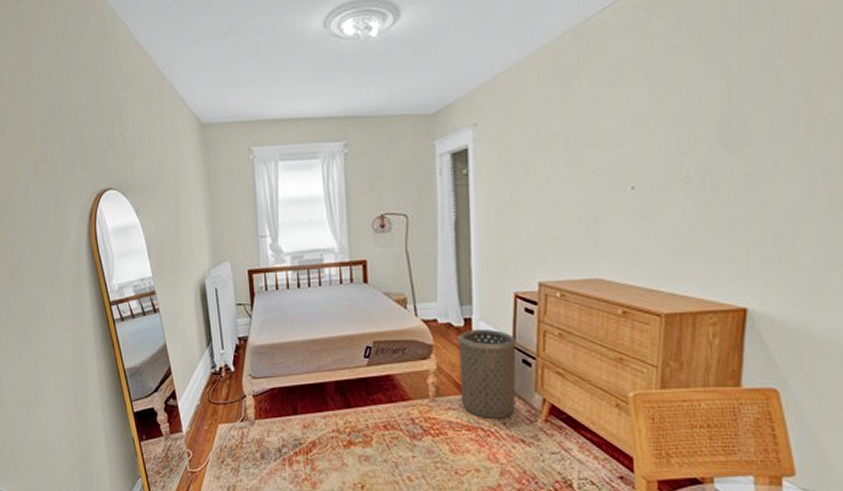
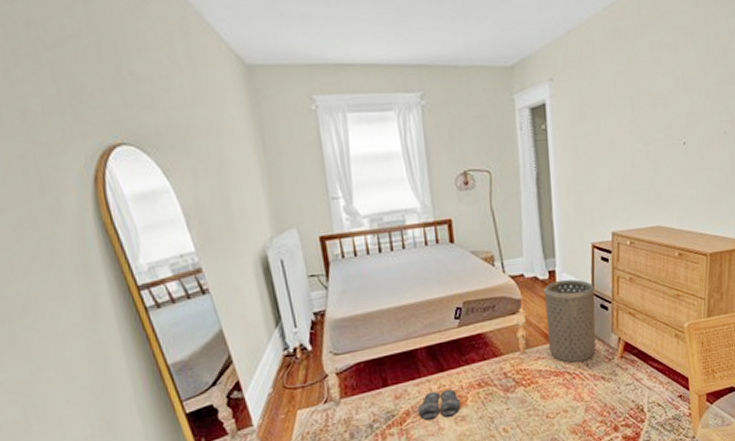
slippers: none [323,426,366,455] -> present [417,389,461,421]

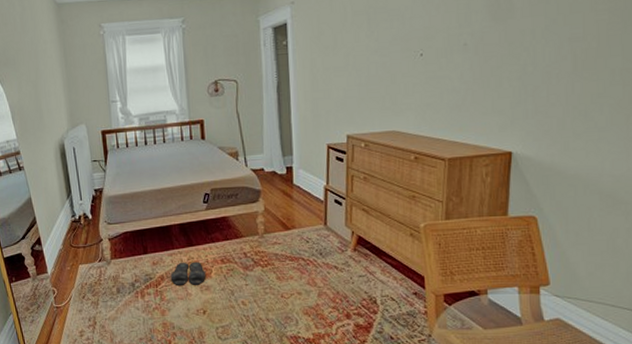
laundry basket: present [542,279,596,363] -> none [280,175,330,250]

